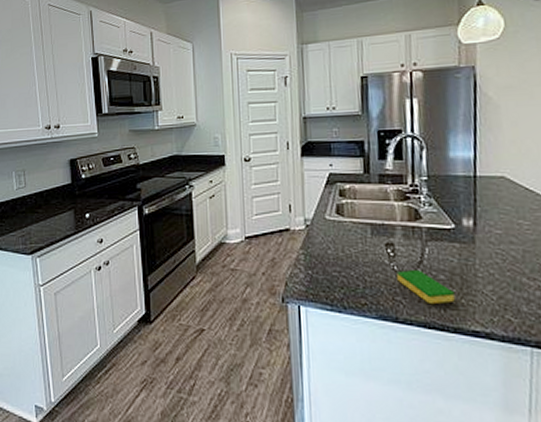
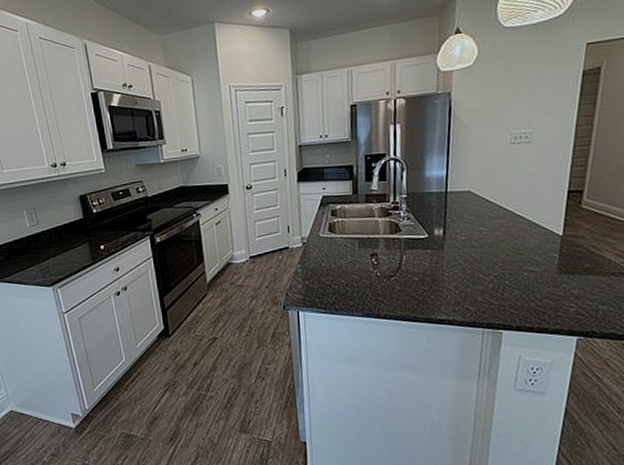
dish sponge: present [397,270,455,303] -> none [379,274,426,301]

